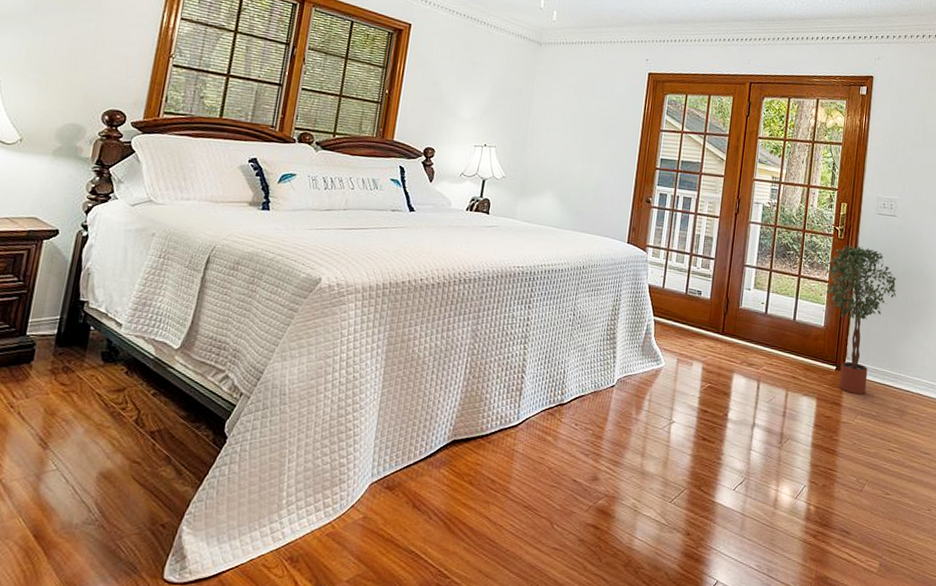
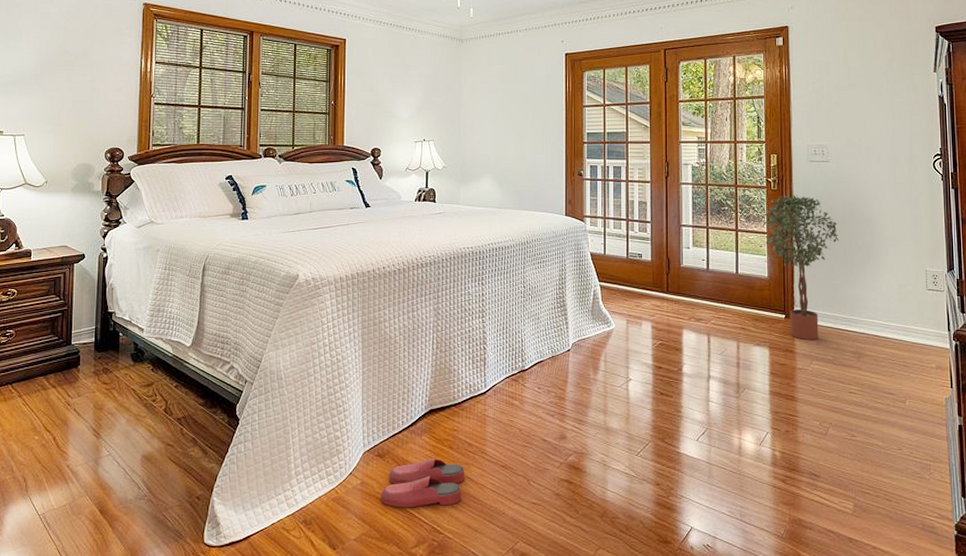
slippers: none [383,493,484,548] -> present [380,457,465,508]

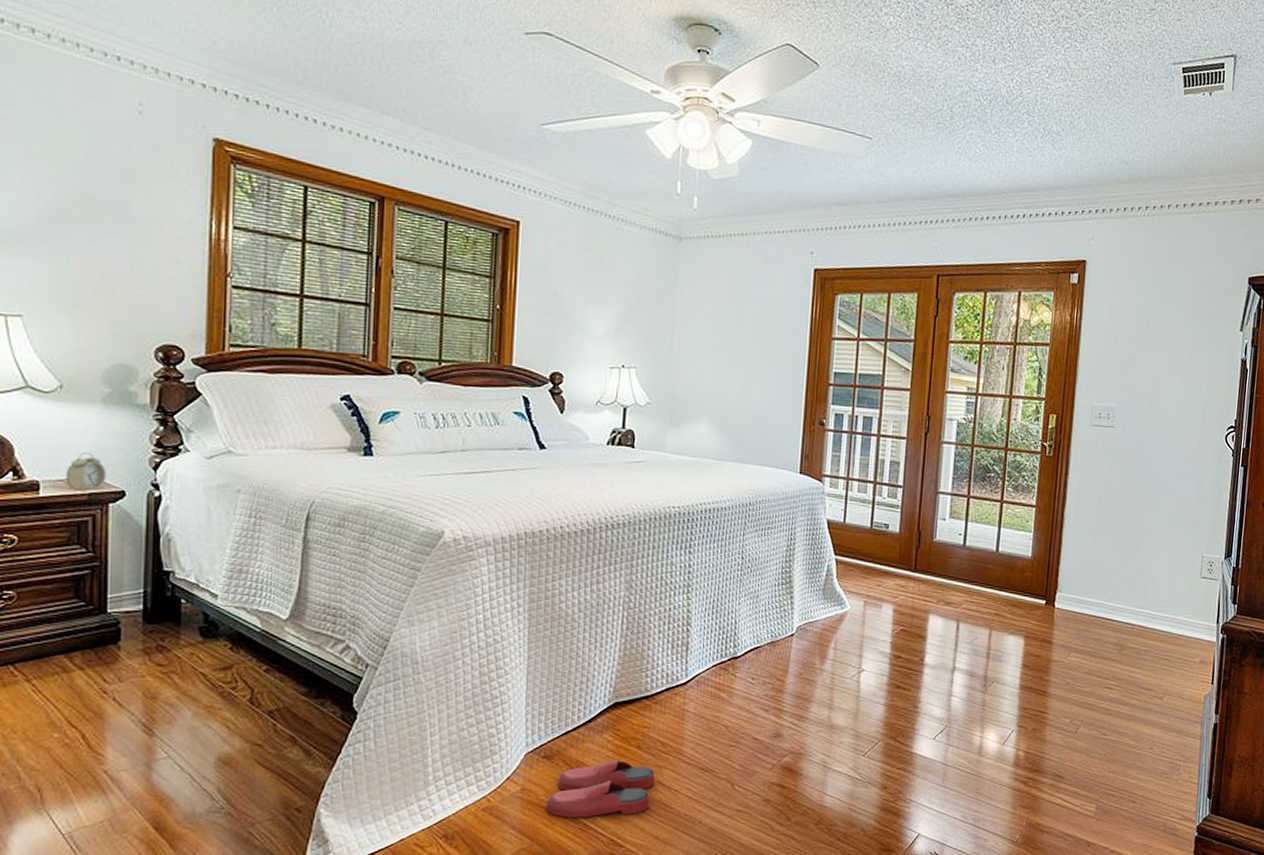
alarm clock: none [48,228,74,256] -> present [65,452,107,492]
potted tree: present [764,195,839,341] -> none [1032,464,1115,630]

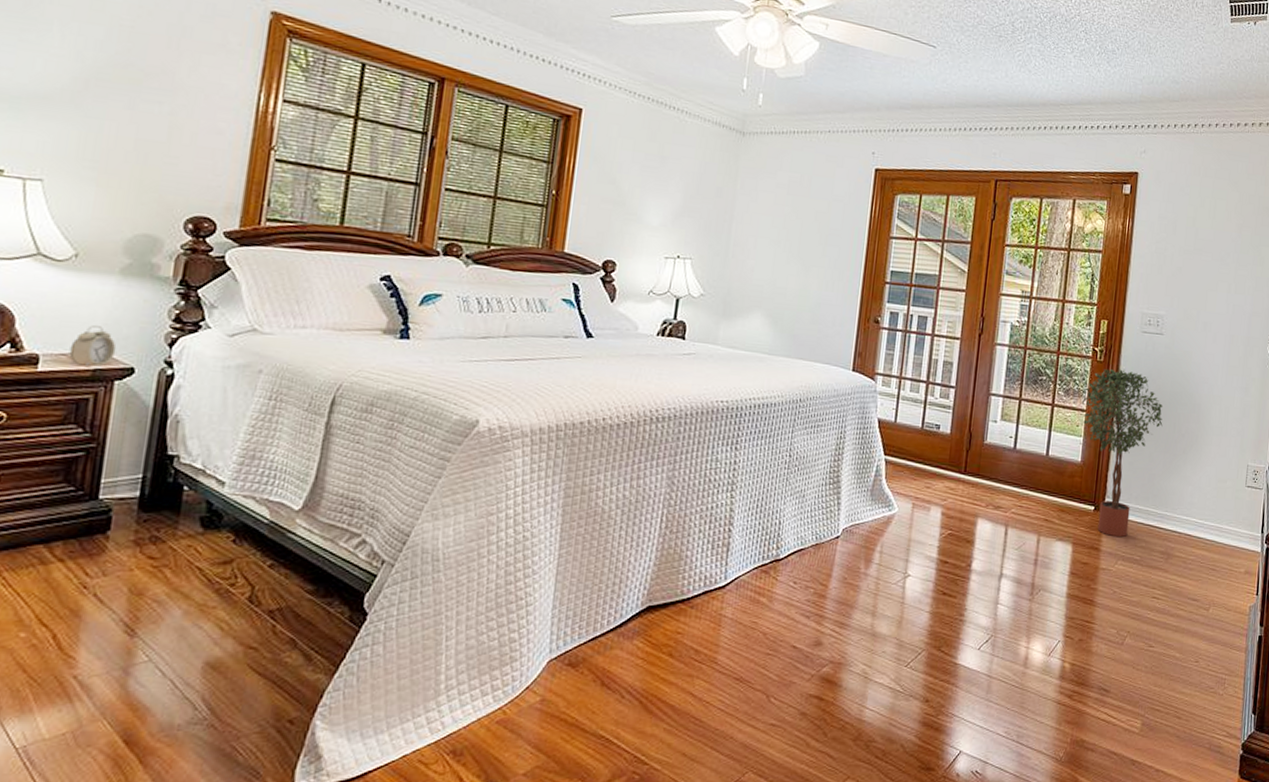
slippers: present [545,759,656,818] -> none [566,667,687,732]
potted tree: none [1032,464,1115,630] -> present [1082,369,1164,538]

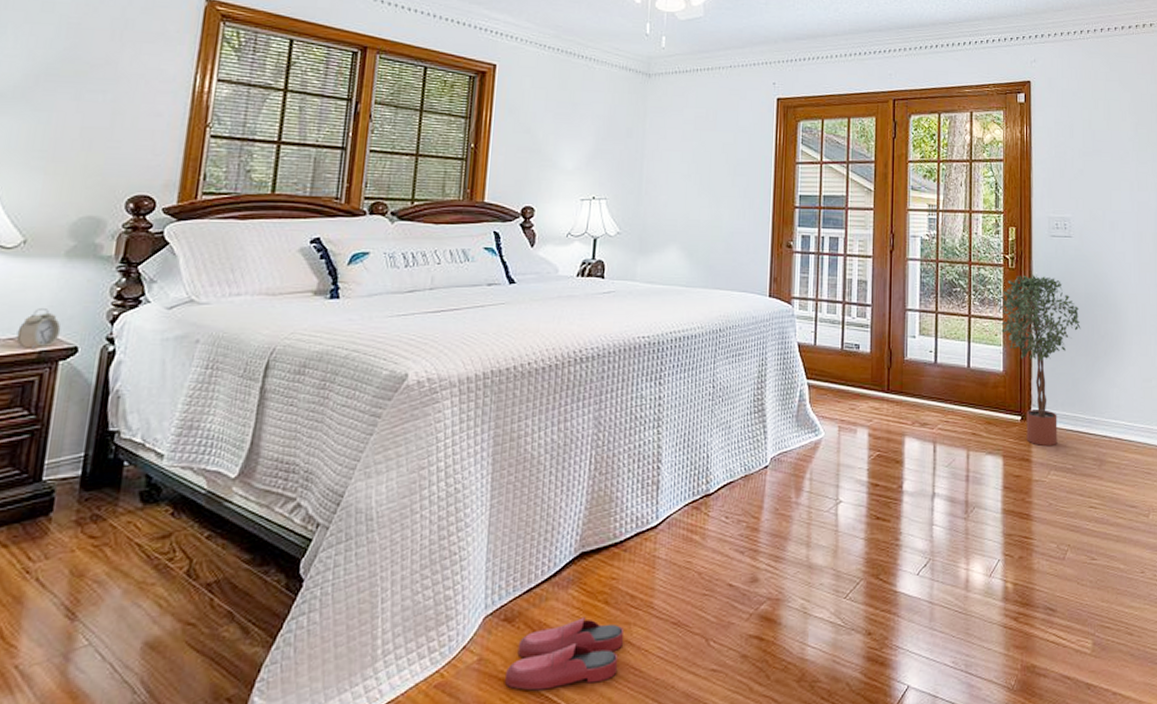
slippers: none [566,667,687,732] -> present [504,617,625,691]

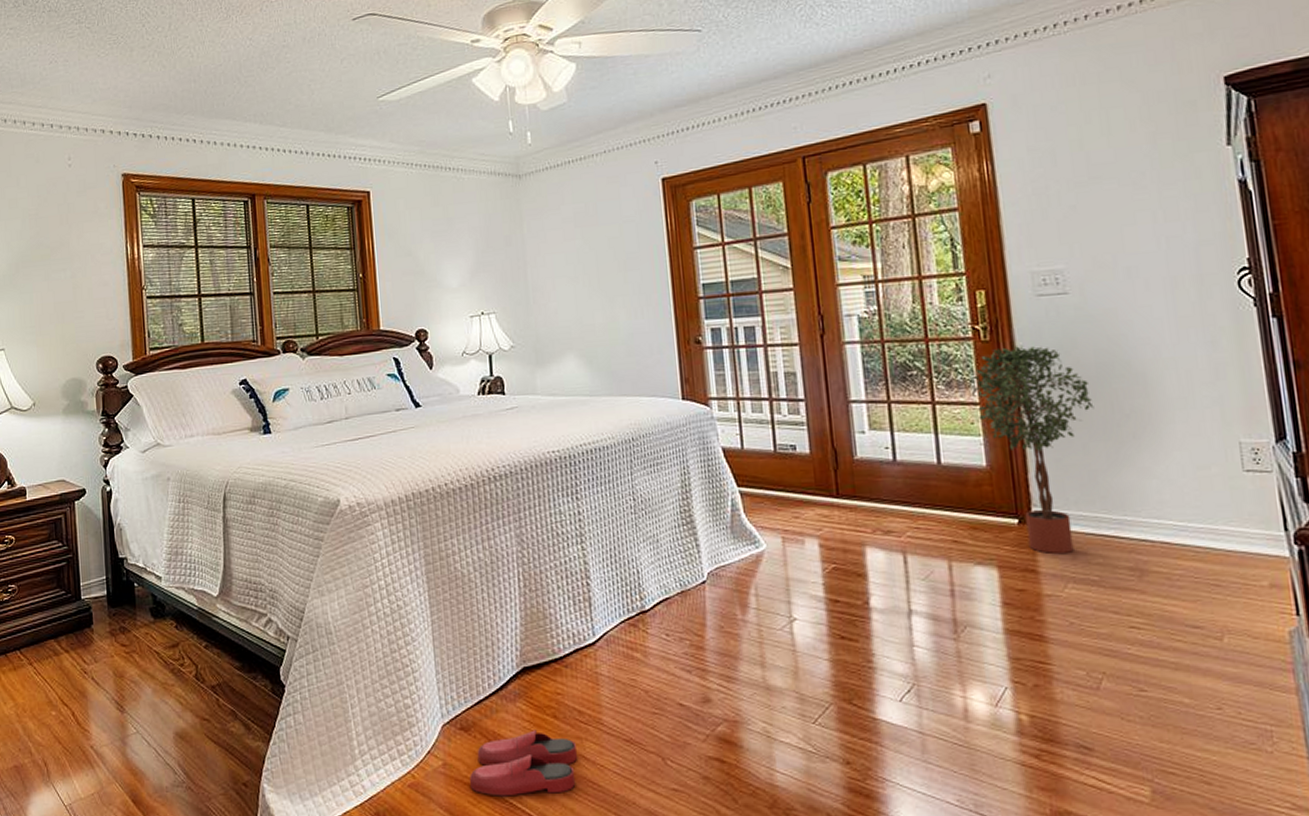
alarm clock: present [16,309,61,350] -> none [43,458,72,493]

